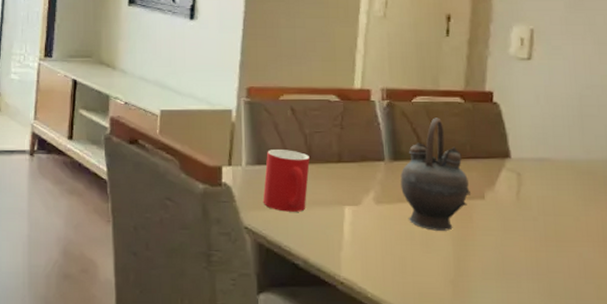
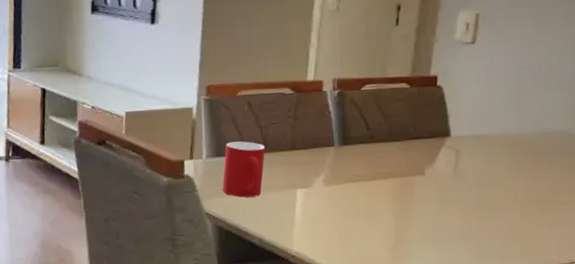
teapot: present [400,118,472,231] -> none [348,103,413,206]

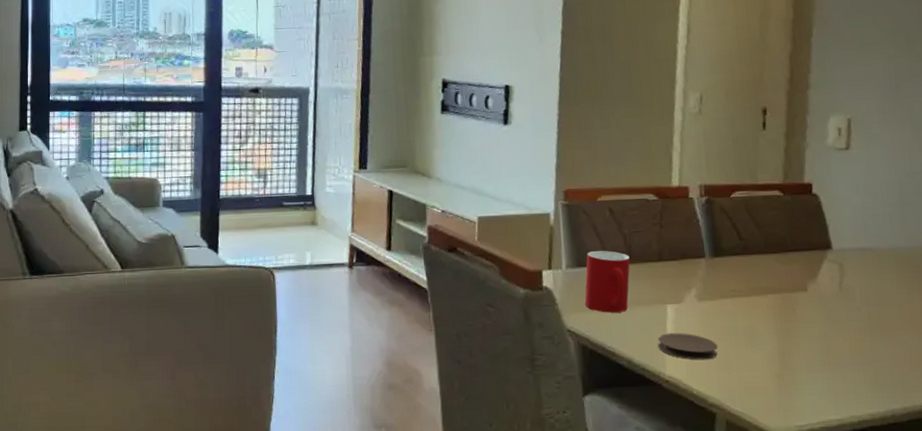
coaster: none [287,214,341,238] -> present [657,333,718,360]

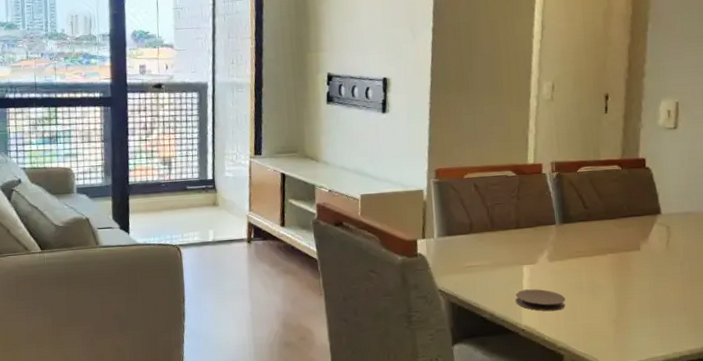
cup: present [584,251,630,313] -> none [453,221,492,274]

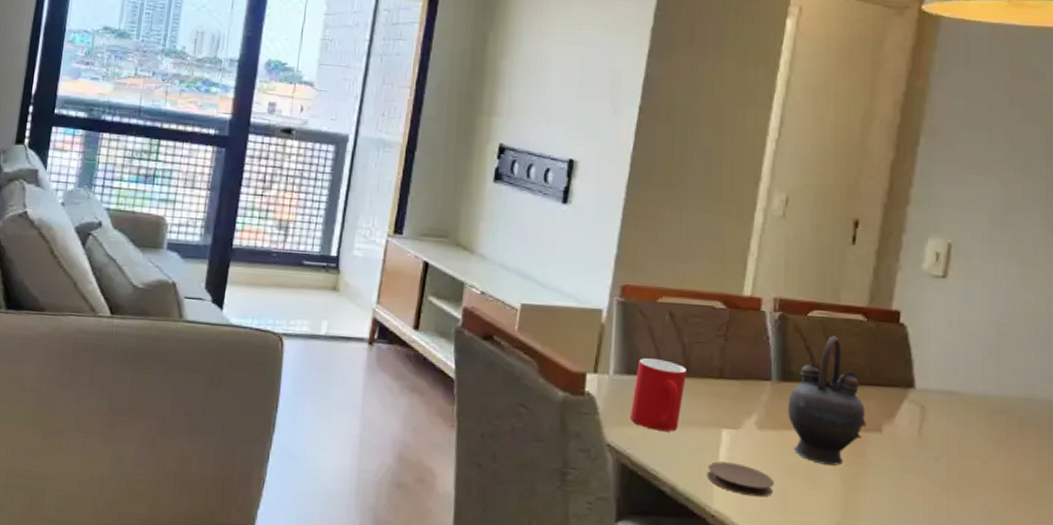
cup: none [453,221,492,274] -> present [629,358,686,432]
teapot: none [569,184,629,280] -> present [788,336,867,466]

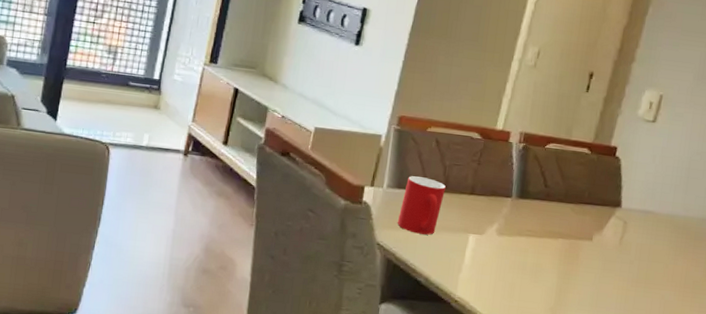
coaster: present [707,461,775,498] -> none [454,259,507,288]
teapot: present [788,336,867,466] -> none [522,164,582,265]

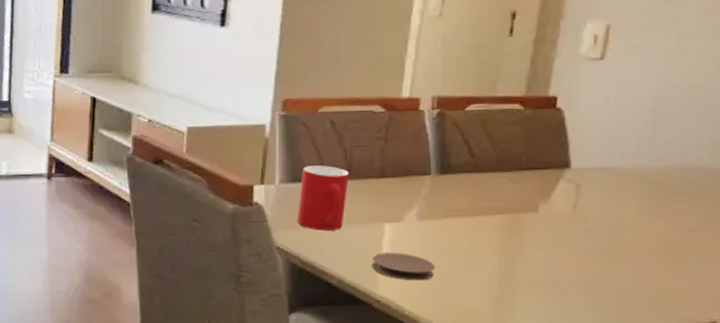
coaster: none [454,259,507,288] -> present [372,253,436,281]

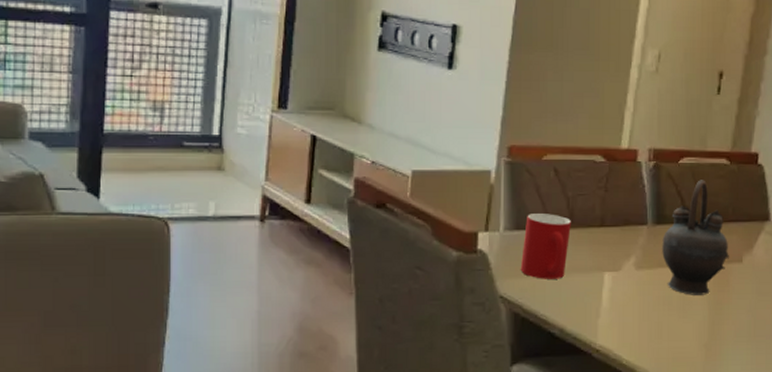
coaster: present [372,253,436,281] -> none [592,302,651,330]
teapot: none [447,127,524,246] -> present [662,180,730,295]

